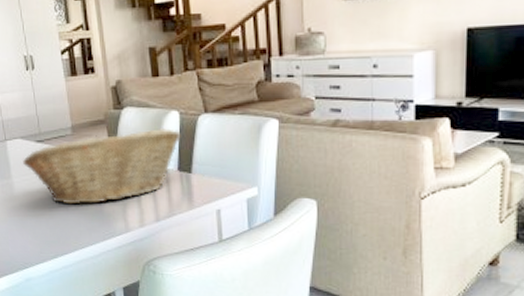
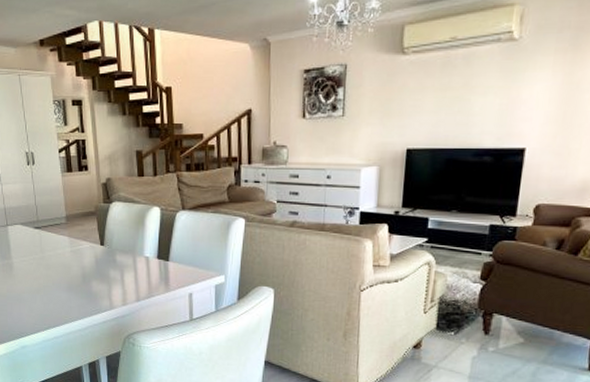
fruit basket: present [23,128,181,205] -> none [22,221,161,284]

